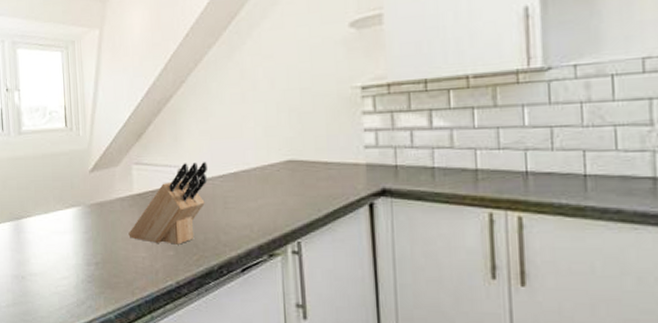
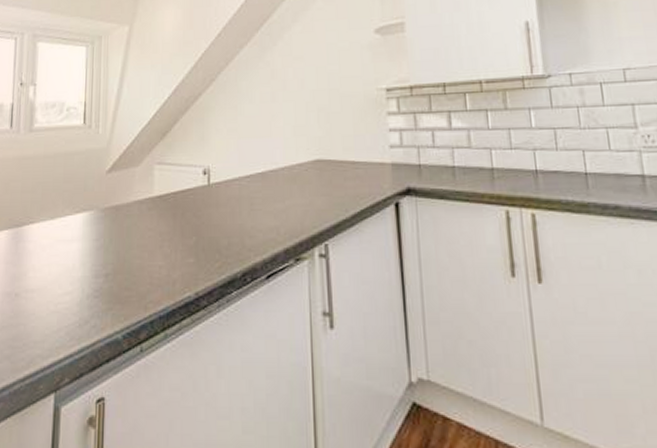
knife block: present [128,162,208,245] -> none [145,162,234,251]

